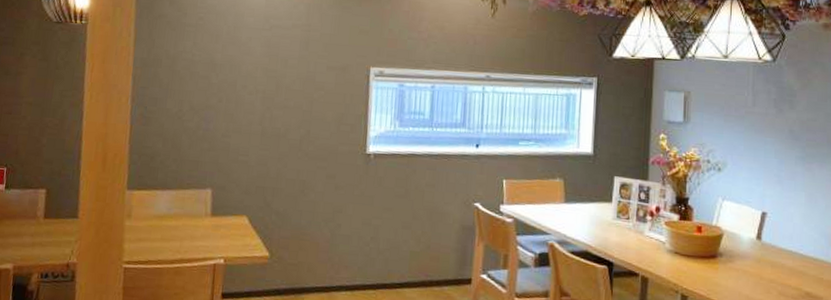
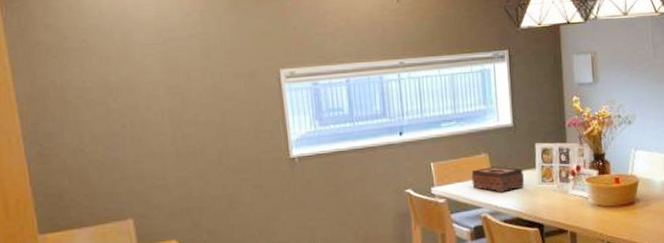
tissue box: none [543,193,599,222] -> present [471,166,525,192]

